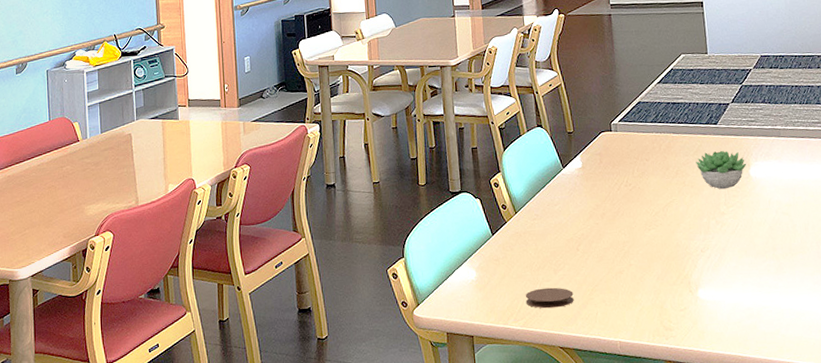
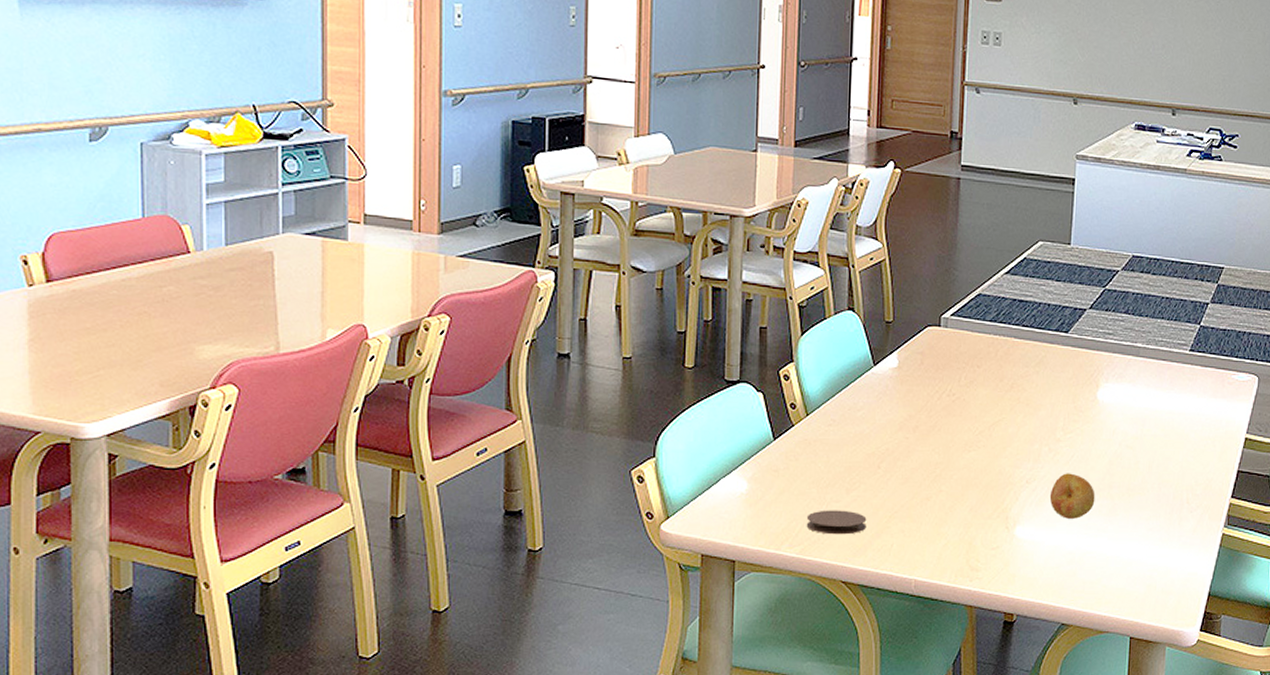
succulent plant: present [695,151,747,190] -> none [1036,365,1095,412]
fruit: none [723,240,763,279] -> present [1049,473,1095,519]

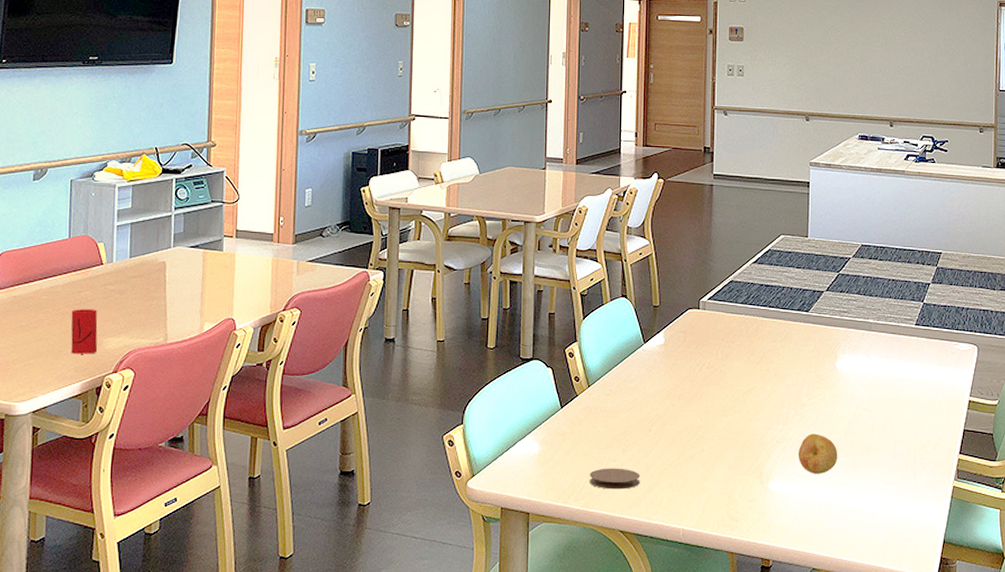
cup: none [151,308,187,365] -> present [71,309,98,354]

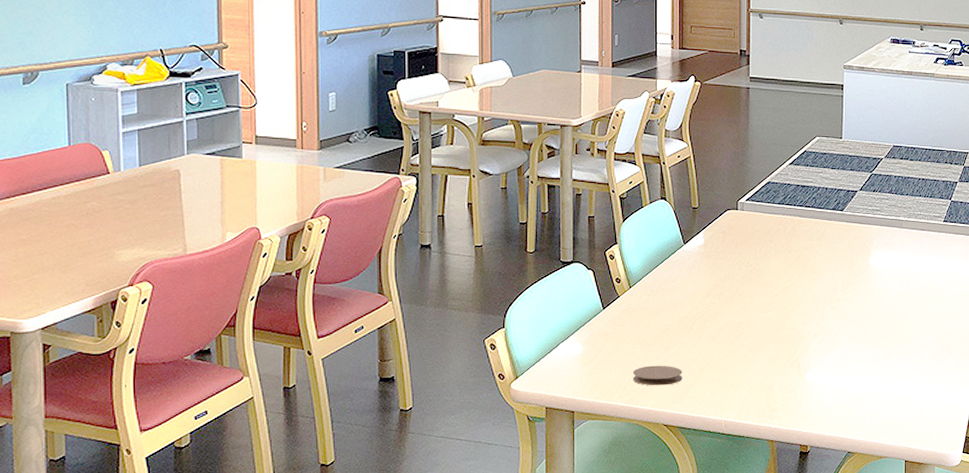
cup: present [71,309,98,354] -> none [77,220,109,268]
fruit: present [798,433,838,474] -> none [833,326,871,364]

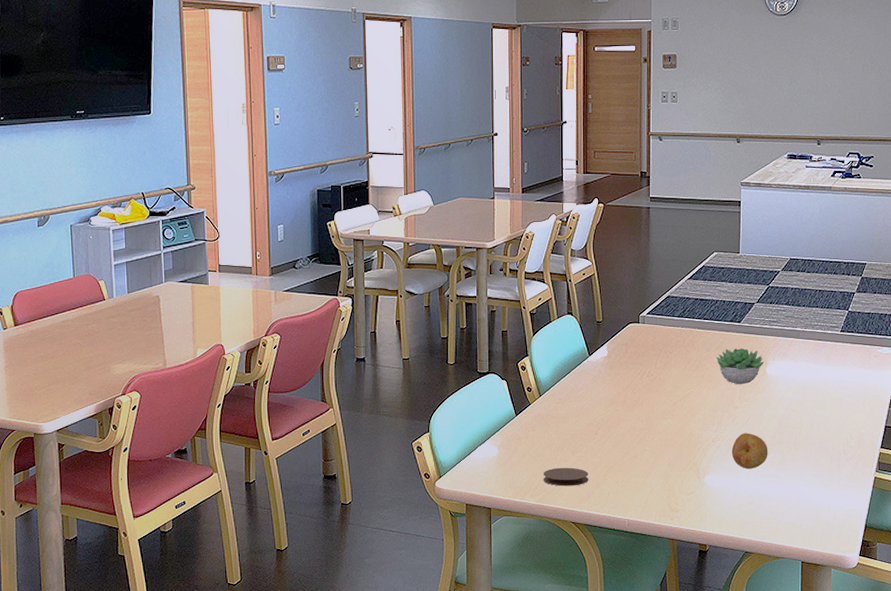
succulent plant: none [818,238,867,276] -> present [716,348,764,385]
fruit: none [833,326,871,364] -> present [731,433,768,469]

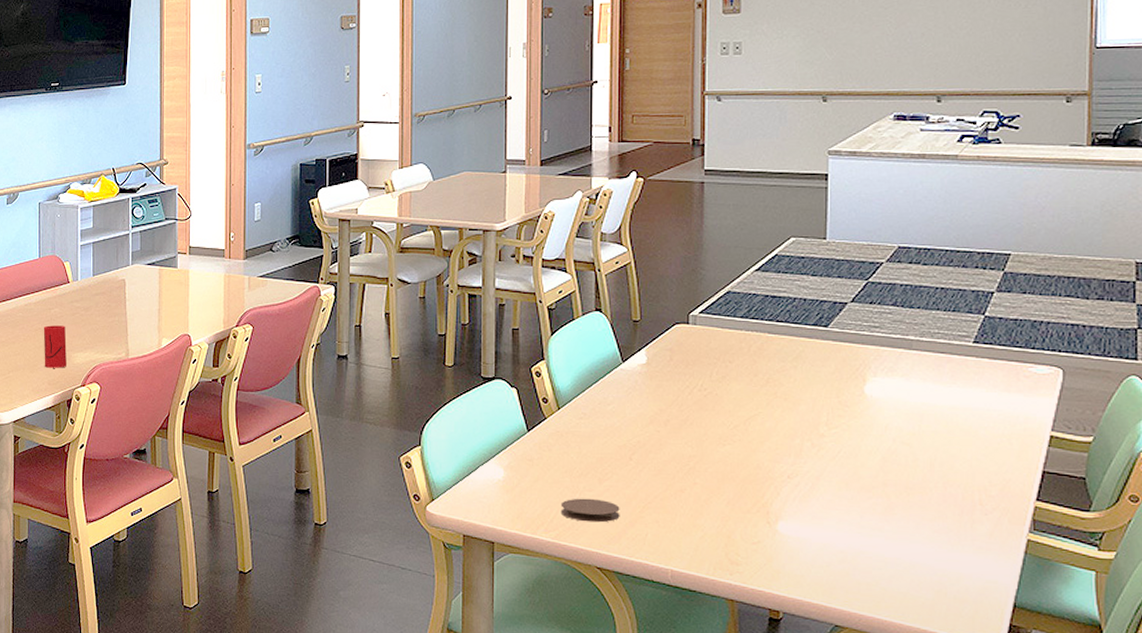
cup: none [81,340,106,380] -> present [43,325,67,368]
succulent plant: present [716,348,764,385] -> none [794,360,862,407]
fruit: present [731,433,768,469] -> none [815,469,868,517]

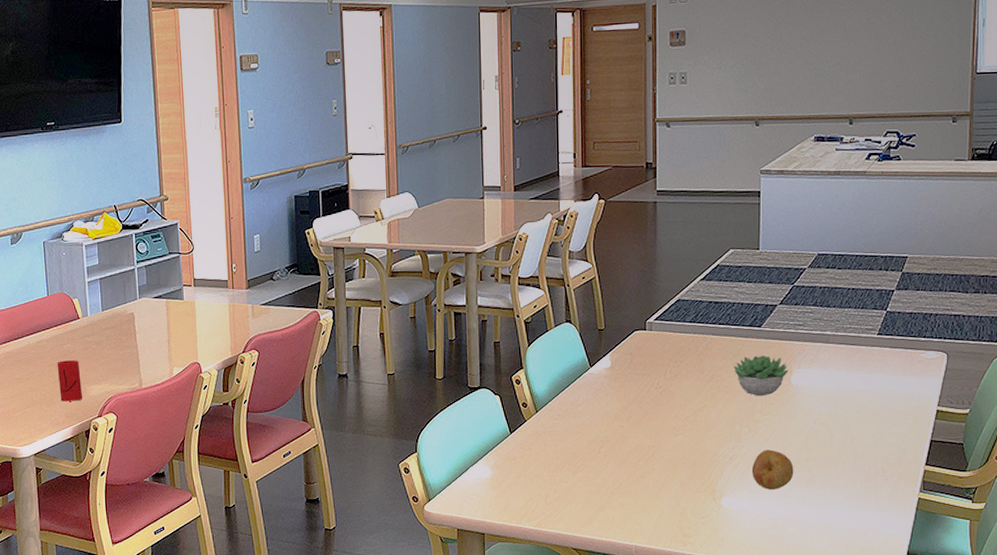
coaster: present [560,498,620,523] -> none [541,489,591,510]
succulent plant: none [794,360,862,407] -> present [734,356,789,397]
fruit: none [815,469,868,517] -> present [751,449,794,490]

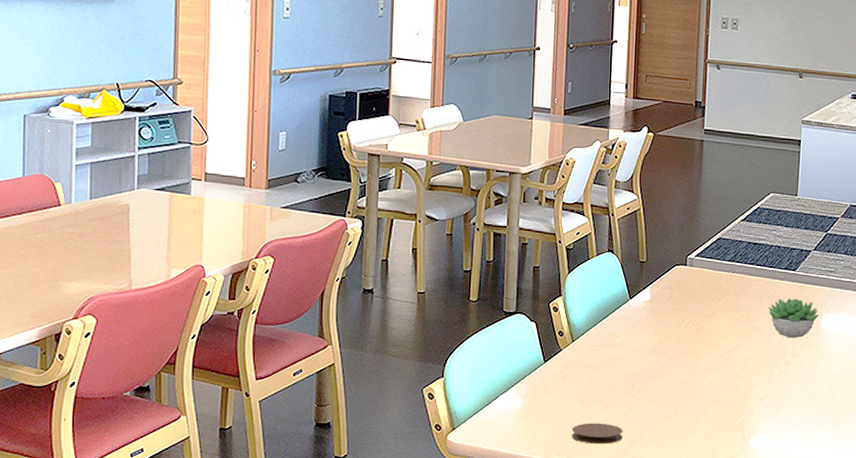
cup: present [57,360,82,402] -> none [26,252,56,299]
coaster: none [541,489,591,510] -> present [571,423,623,444]
fruit: present [751,449,794,490] -> none [780,391,820,431]

